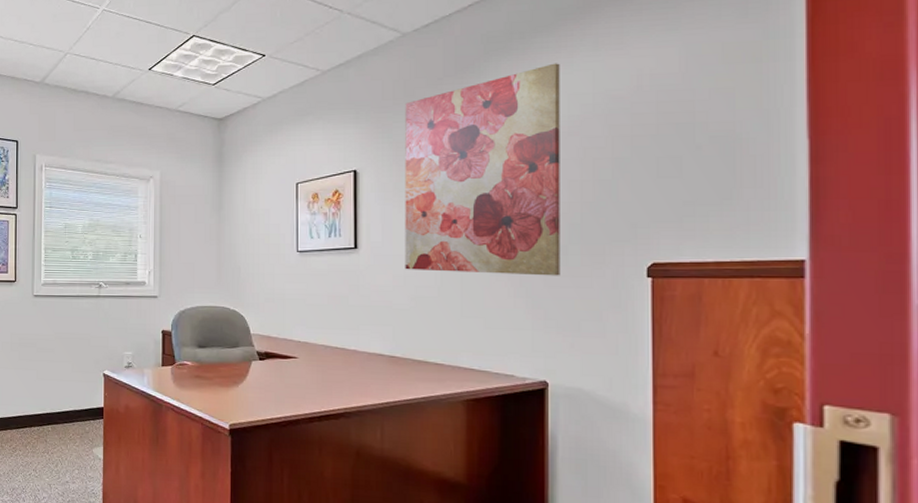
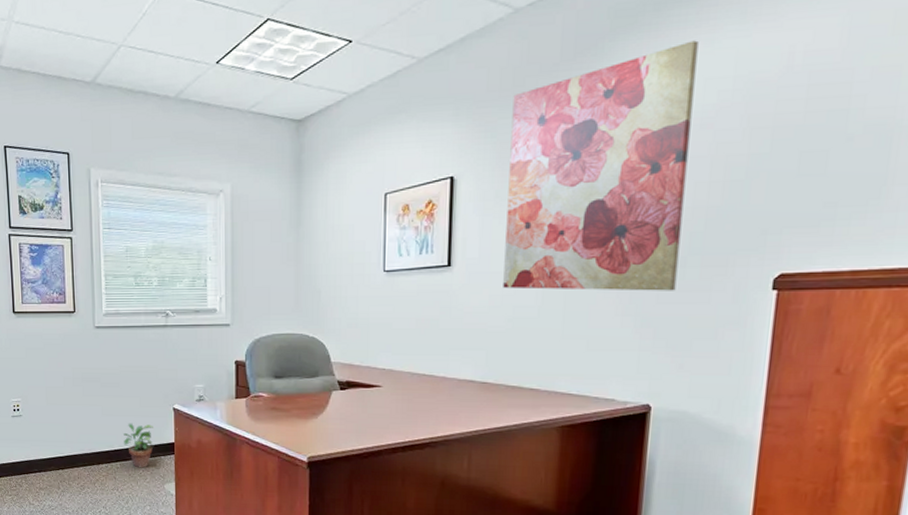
potted plant: none [56,387,84,432] -> present [124,423,154,468]

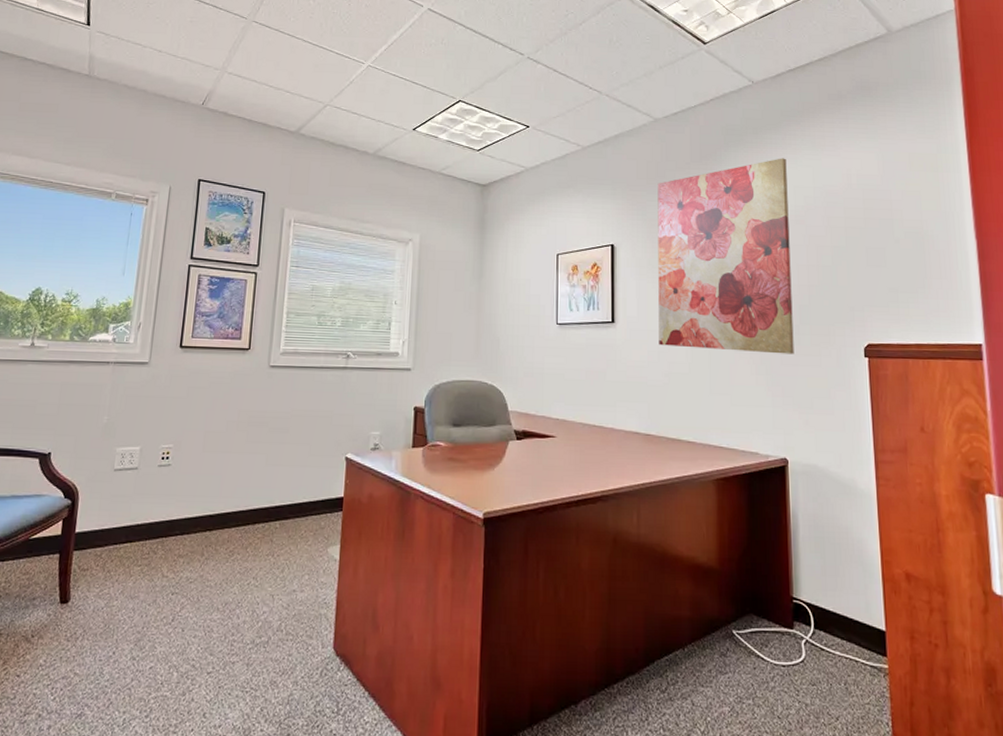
potted plant: present [124,423,154,468] -> none [287,474,322,528]

